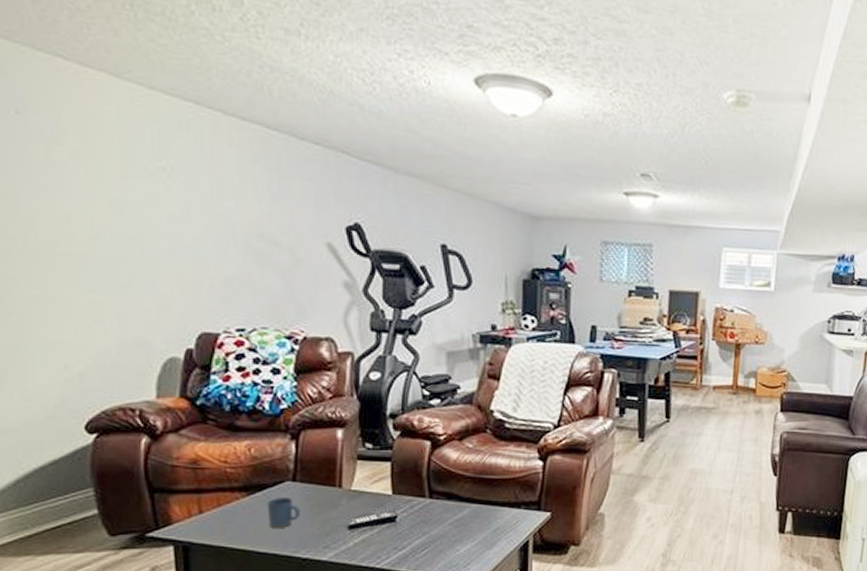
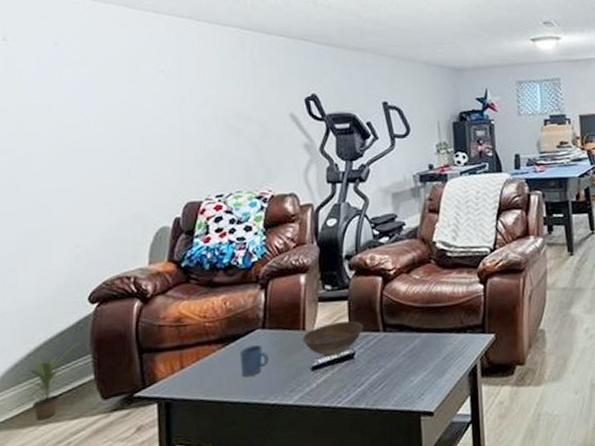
potted plant: none [14,474,80,550] -> present [23,343,80,421]
bowl: none [338,482,408,516] -> present [302,321,364,356]

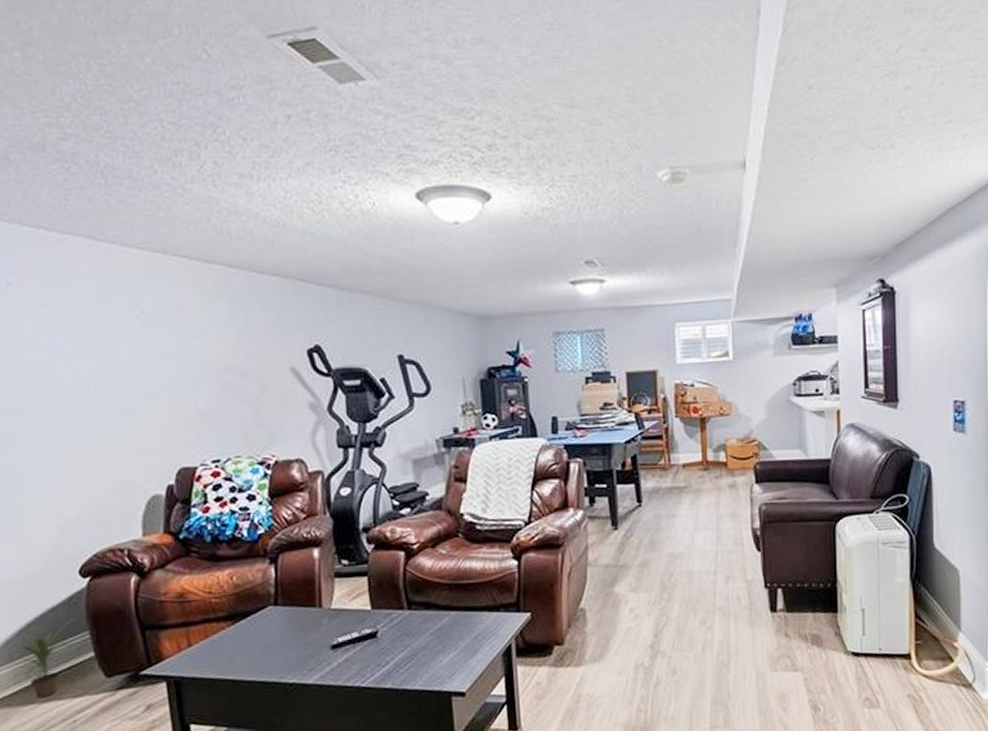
mug: present [239,345,270,377] -> none [251,623,285,655]
bowl: present [302,321,364,356] -> none [319,597,386,634]

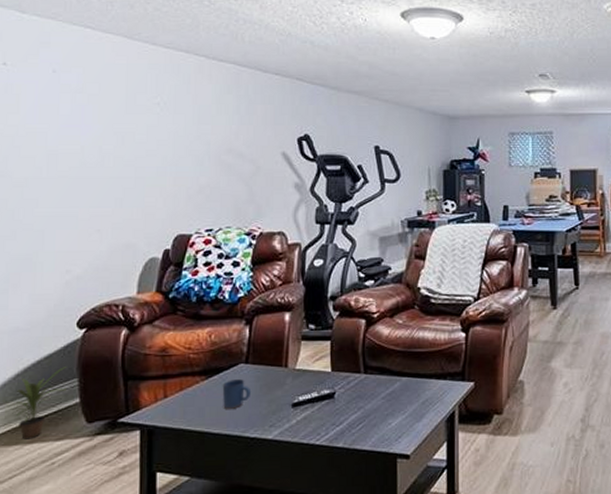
mug: none [251,623,285,655] -> present [222,379,252,409]

